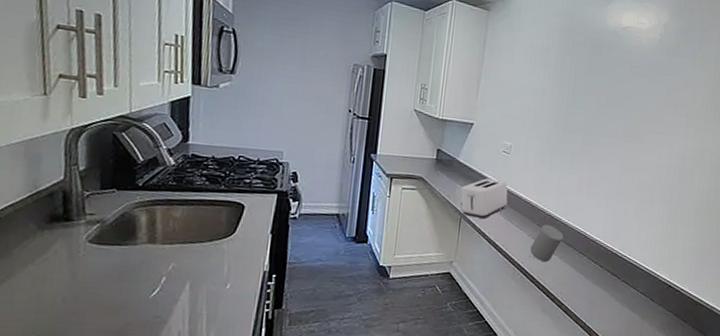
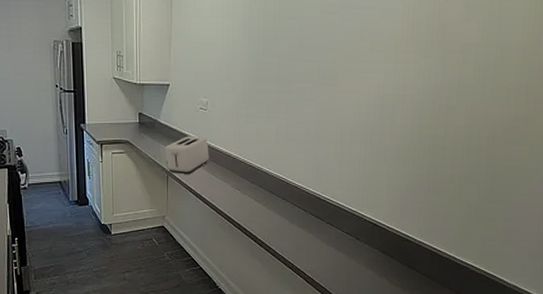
canister: present [530,225,564,261] -> none [235,175,266,209]

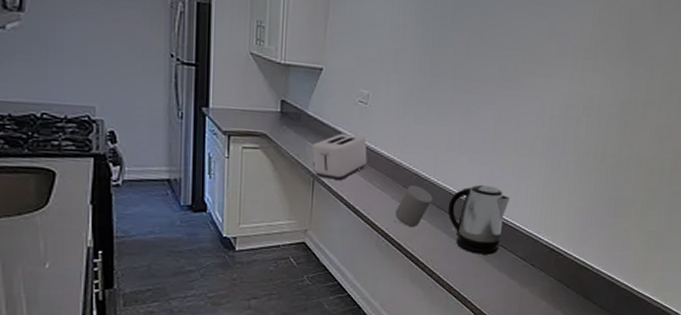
canister: none [235,175,266,209] -> present [395,185,433,226]
kettle: none [279,171,333,231] -> present [447,184,510,255]

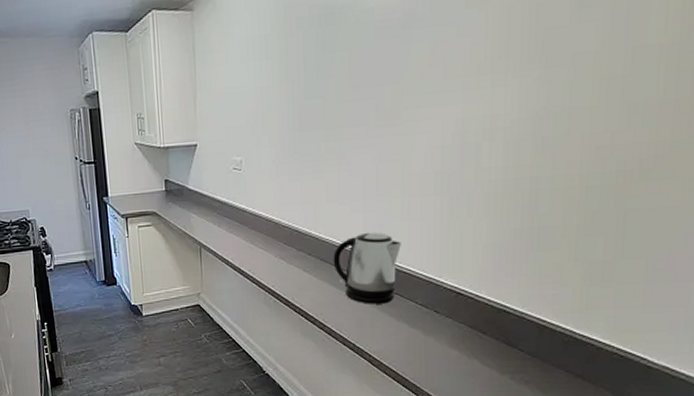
toaster: present [312,134,368,180] -> none [196,200,247,245]
canister: present [395,185,433,226] -> none [279,241,316,282]

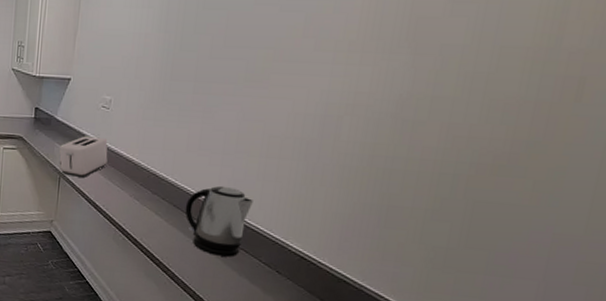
toaster: none [196,200,247,245] -> present [59,136,108,177]

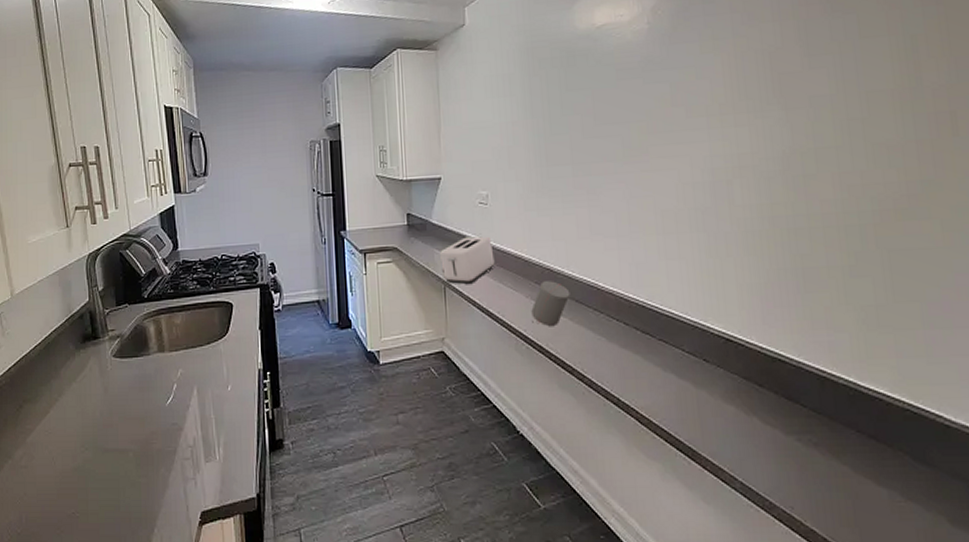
canister: none [132,184,170,224] -> present [531,281,570,326]
kettle: present [184,185,253,257] -> none [588,271,661,352]

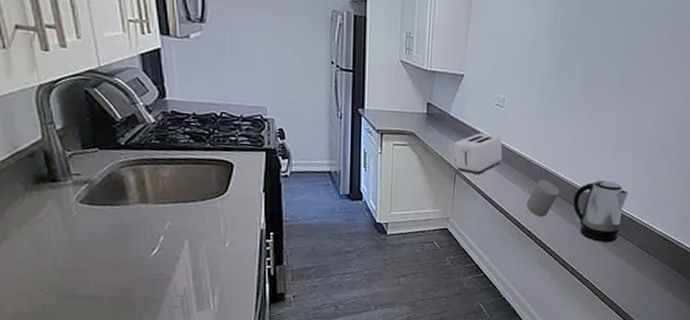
kettle: none [588,271,661,352] -> present [573,180,628,242]

